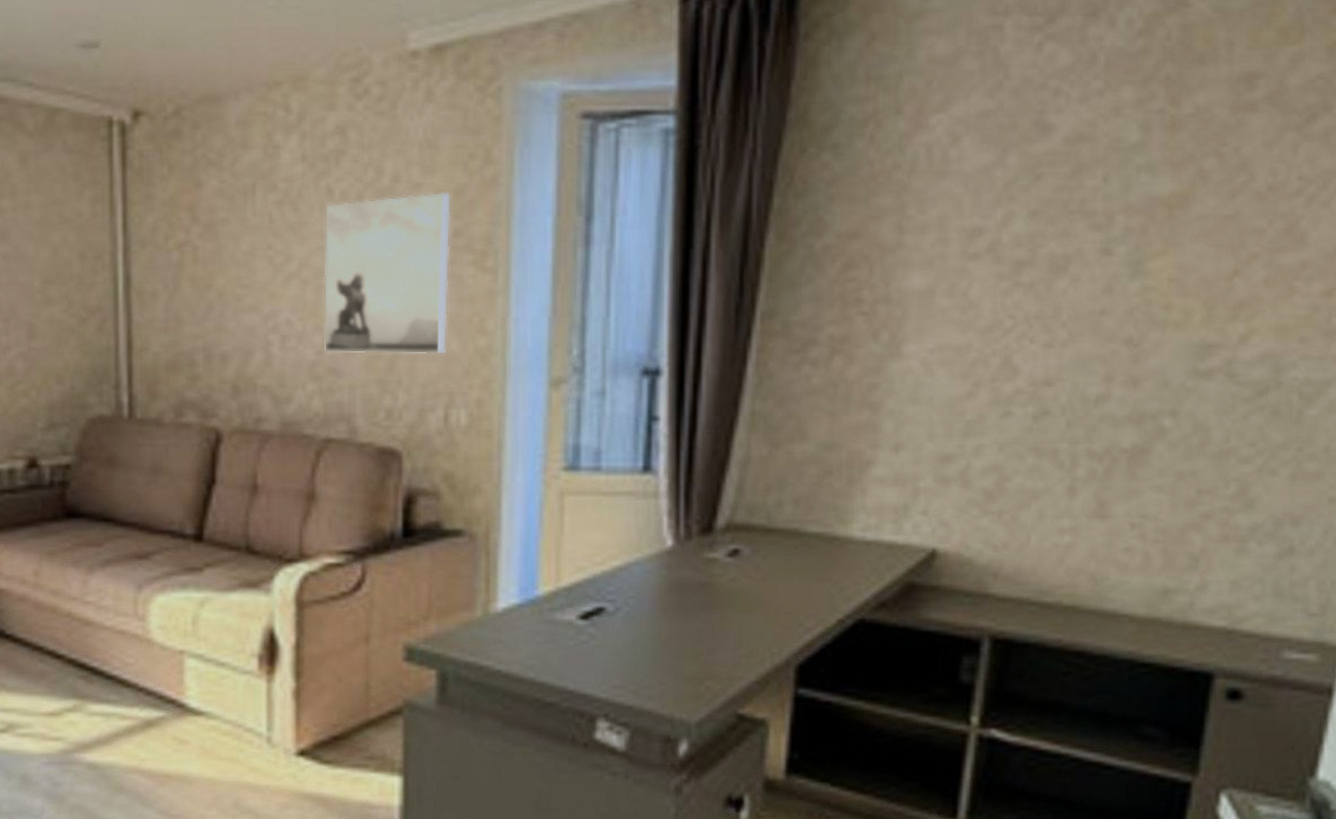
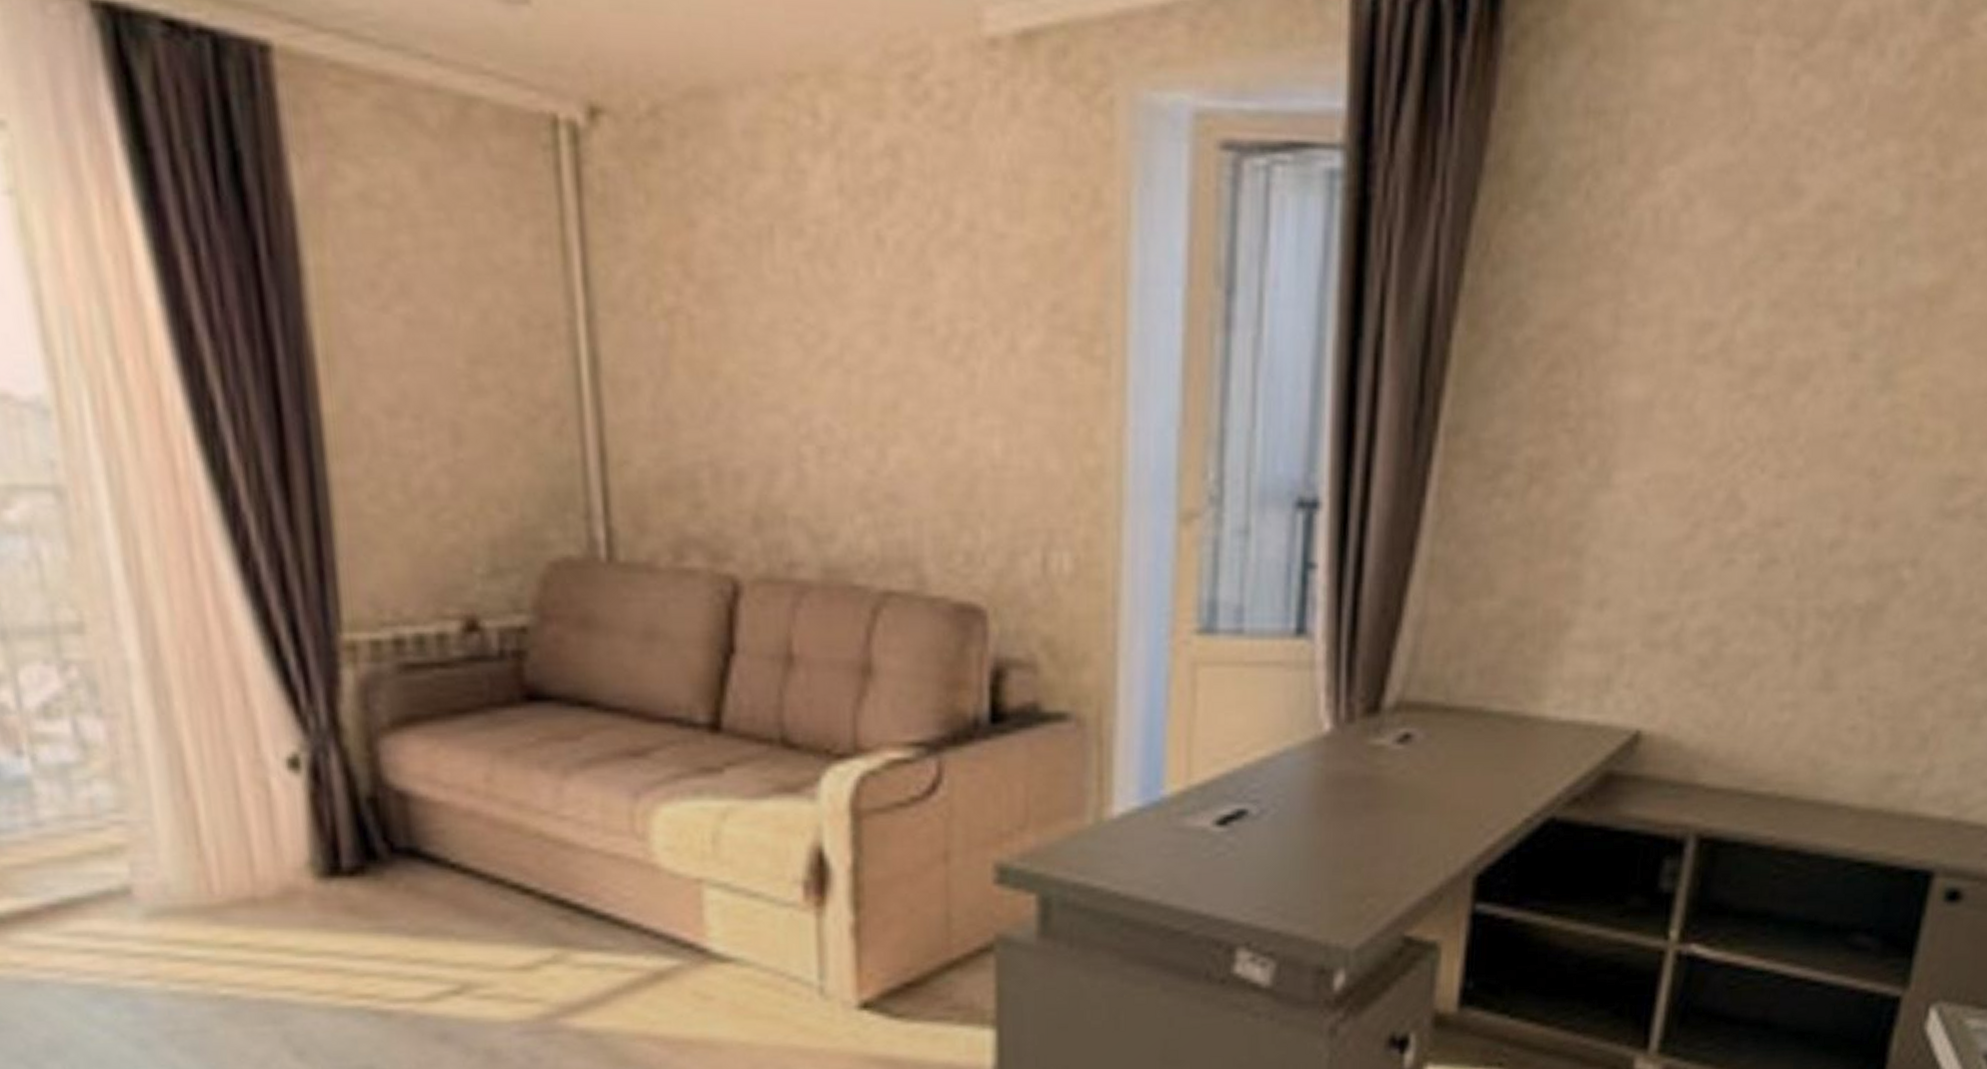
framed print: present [323,192,452,355] -> none [872,247,1049,476]

